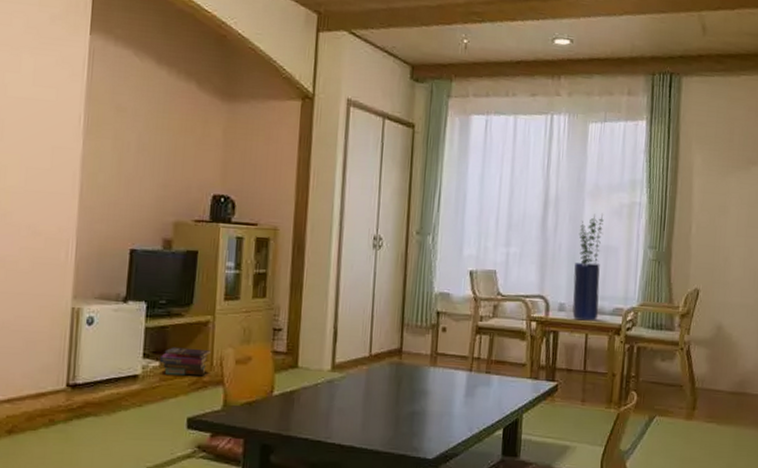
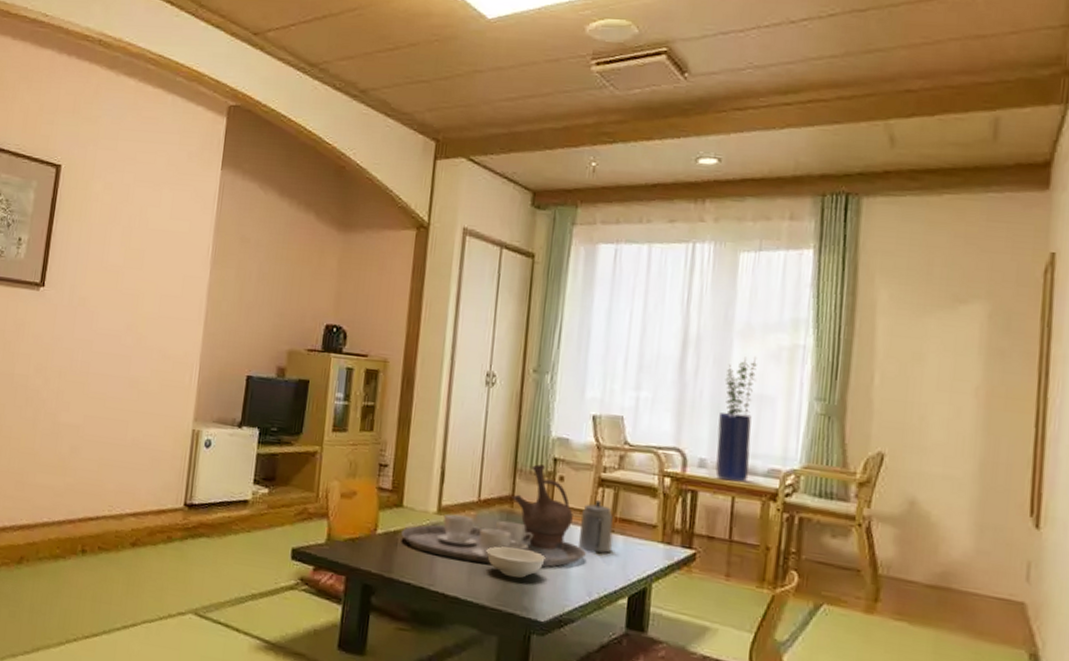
books: present [159,347,211,376] -> none [268,475,317,507]
tea set: none [298,318,467,412] -> present [401,464,586,568]
bowl: none [378,394,432,422] -> present [486,546,546,578]
teapot: none [459,346,490,392] -> present [577,500,613,553]

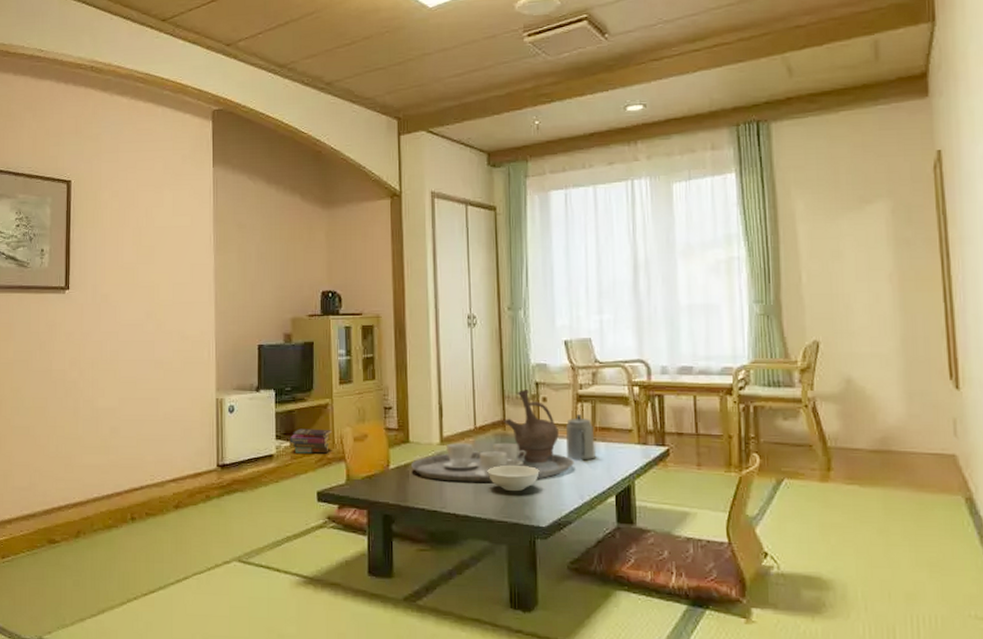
books: none [268,475,317,507] -> present [289,428,332,454]
vase: present [715,356,757,482] -> none [674,271,706,382]

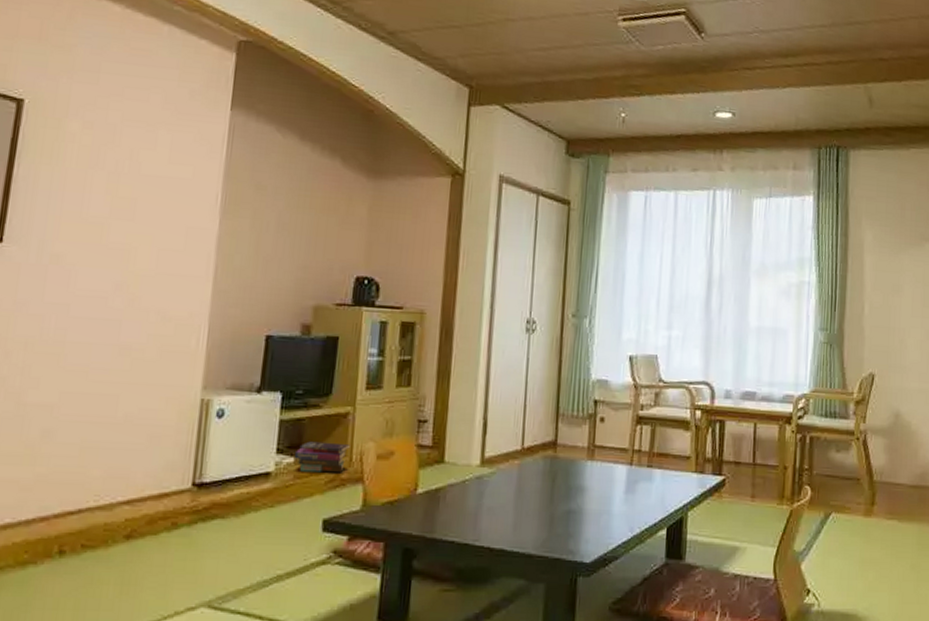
tea set: present [411,390,574,482] -> none [444,407,627,511]
bowl: present [487,464,540,491] -> none [531,491,589,522]
teapot: present [565,415,597,459] -> none [619,438,652,488]

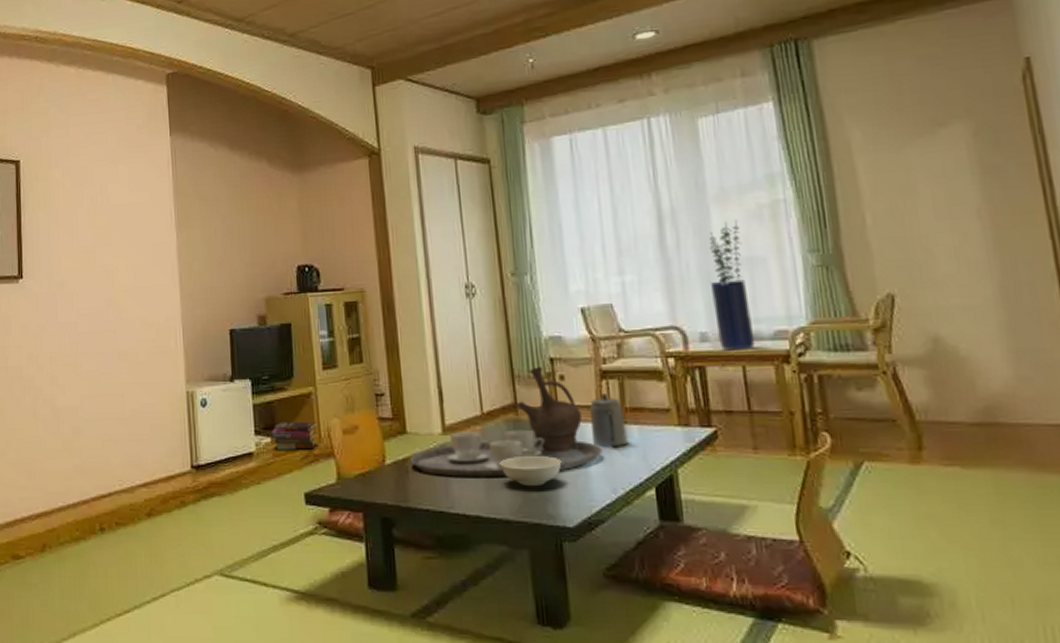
tea set: none [444,407,627,511] -> present [411,367,603,477]
bowl: none [531,491,589,522] -> present [499,455,562,485]
teapot: none [619,438,652,488] -> present [590,394,629,446]
vase: none [739,293,771,409] -> present [709,219,756,351]

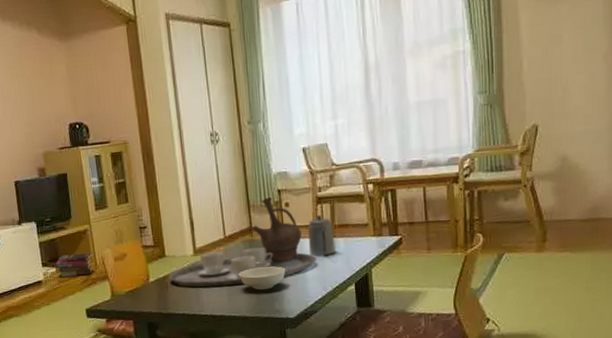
vase: present [709,219,756,351] -> none [403,69,434,176]

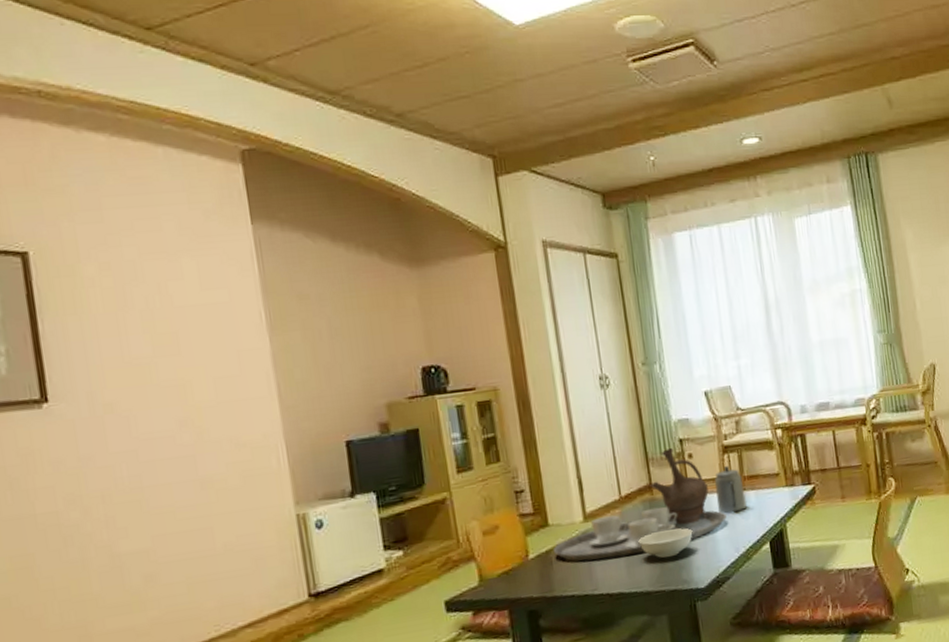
books: present [55,253,93,277] -> none [401,528,454,562]

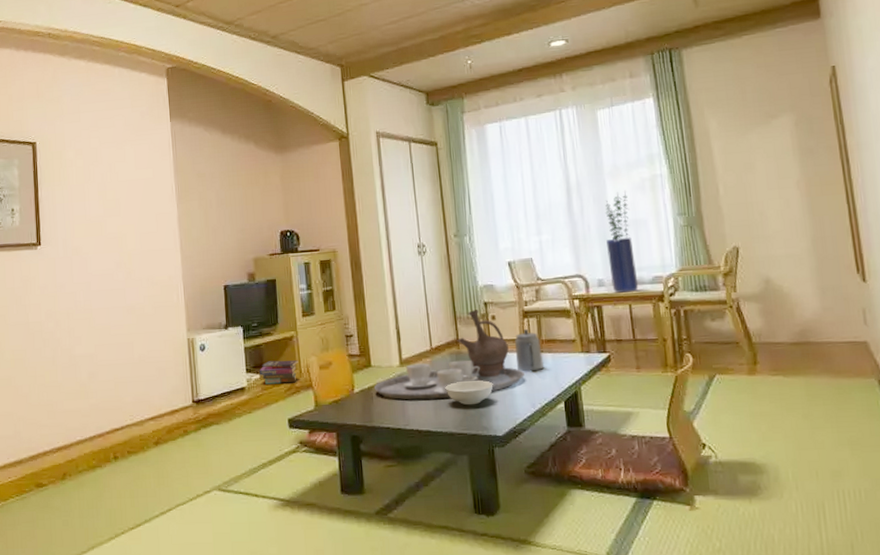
books: none [401,528,454,562] -> present [259,360,298,385]
vase: none [806,307,842,419] -> present [605,190,639,293]

